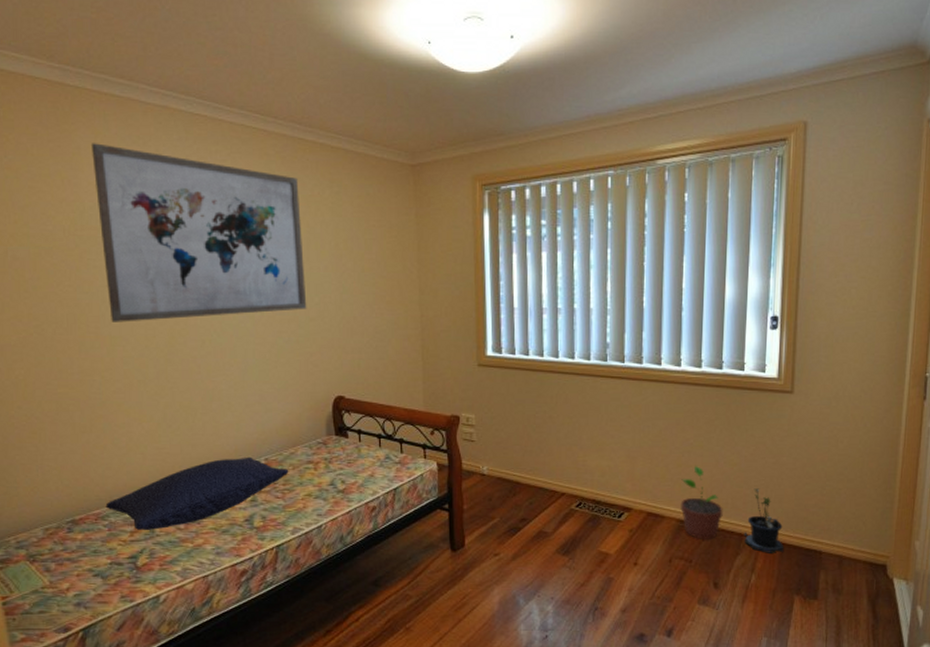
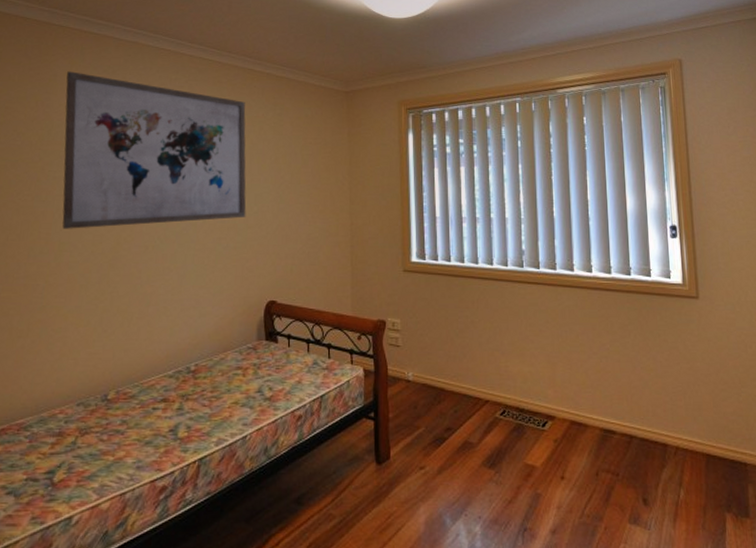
pillow: present [105,457,289,530] -> none [30,362,218,441]
potted plant: present [680,466,723,539] -> none [601,372,645,450]
potted plant: present [744,488,784,553] -> none [668,395,710,465]

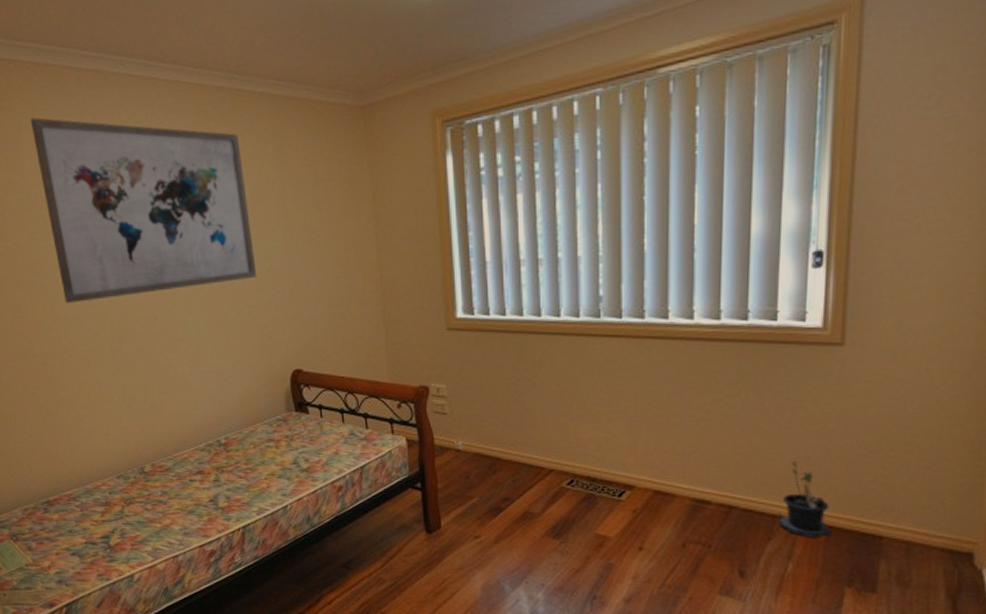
potted plant: none [668,395,710,465] -> present [778,461,832,538]

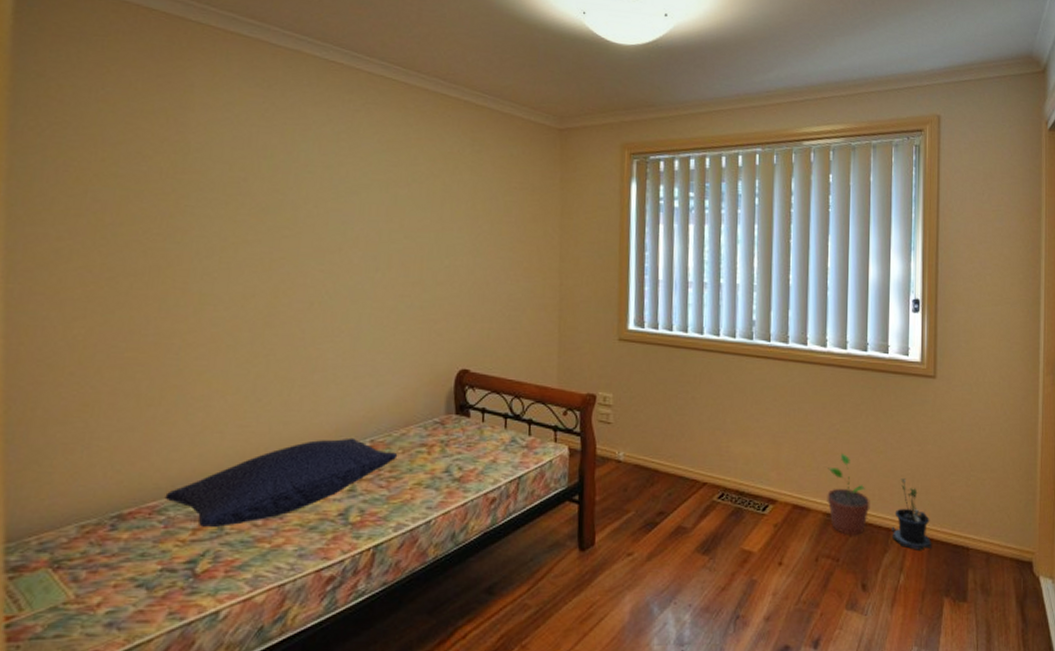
wall art: present [30,117,257,303] -> none [203,82,437,278]
pillow: none [76,436,250,510] -> present [165,437,398,527]
potted plant: none [695,436,750,521] -> present [827,454,870,535]

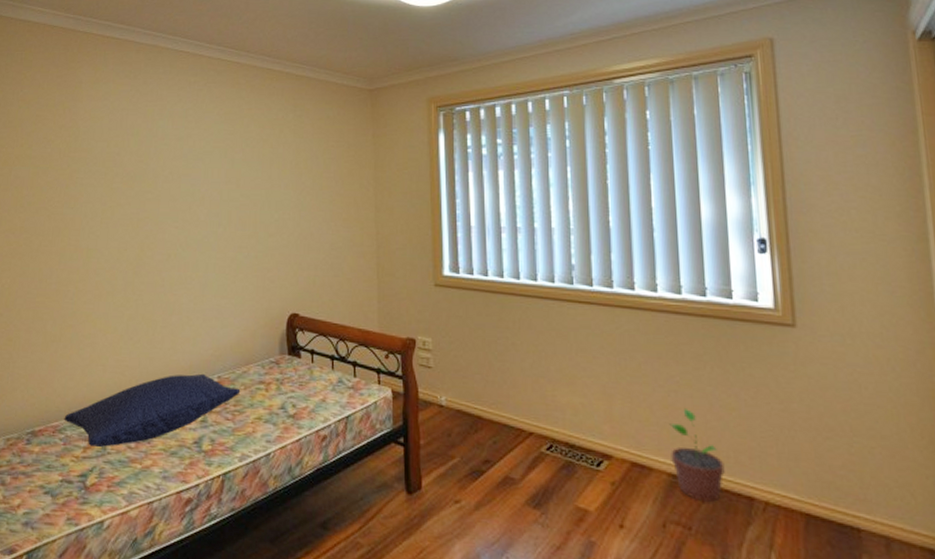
potted plant: present [892,478,932,550] -> none [754,440,810,526]

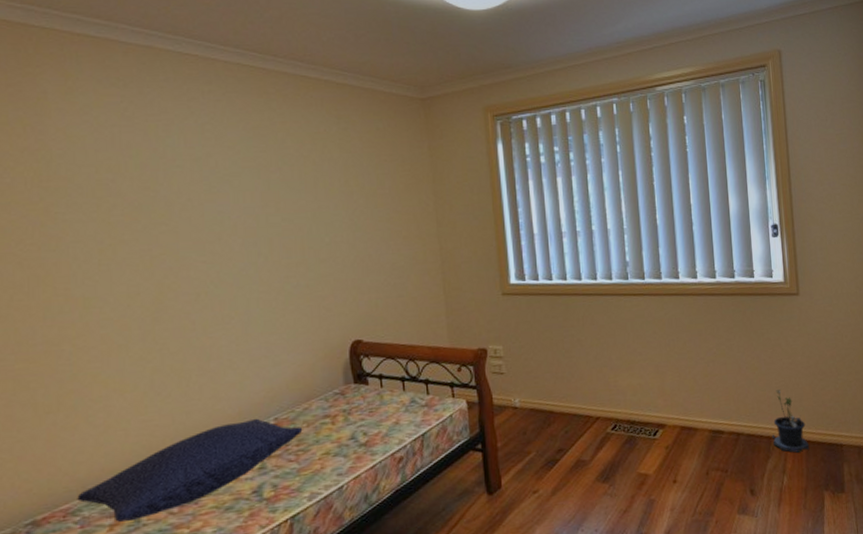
potted plant: present [669,409,725,502] -> none [709,374,751,448]
potted plant: none [754,440,810,526] -> present [772,389,810,453]

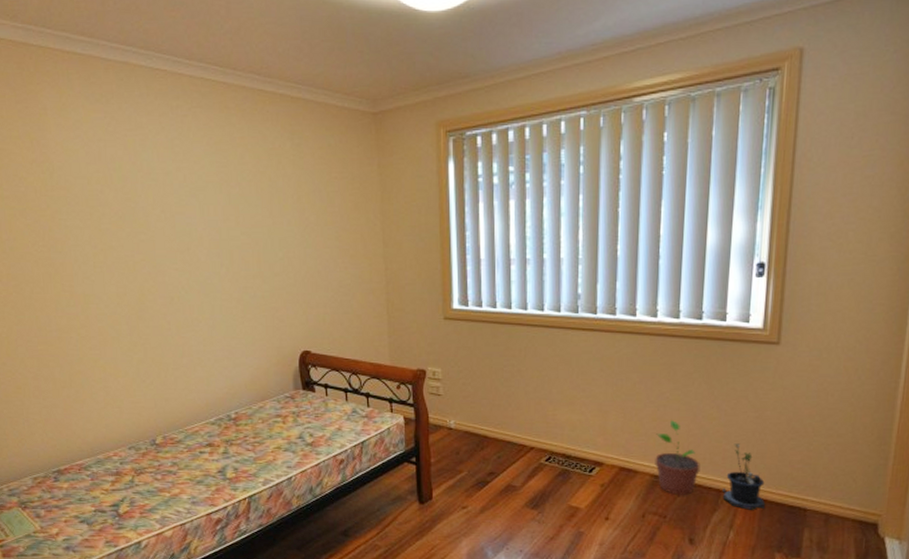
pillow: present [77,418,303,522] -> none [87,410,259,480]
potted plant: none [709,374,751,448] -> present [655,420,700,495]

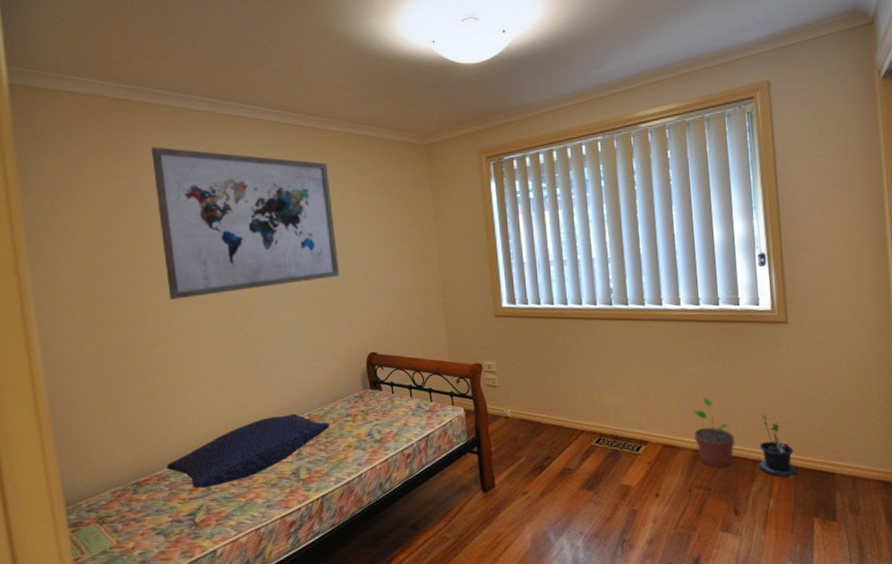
wall art: none [56,103,271,281] -> present [151,147,340,300]
pillow: none [87,410,259,480] -> present [166,413,330,488]

